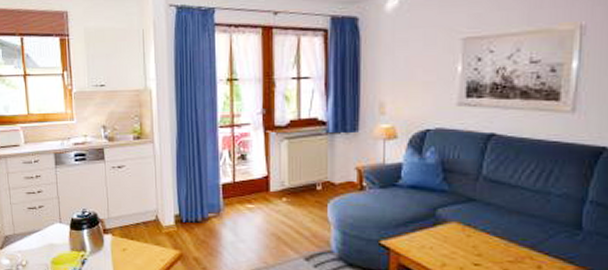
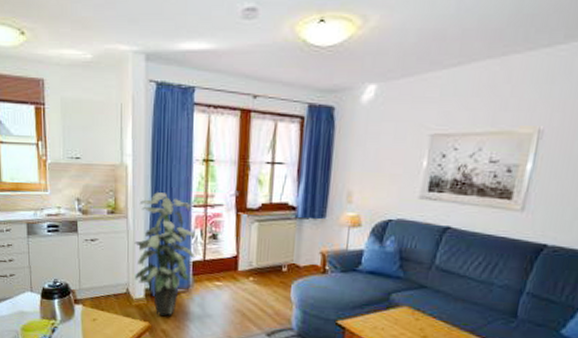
indoor plant: none [161,115,225,243] -> present [134,192,196,316]

